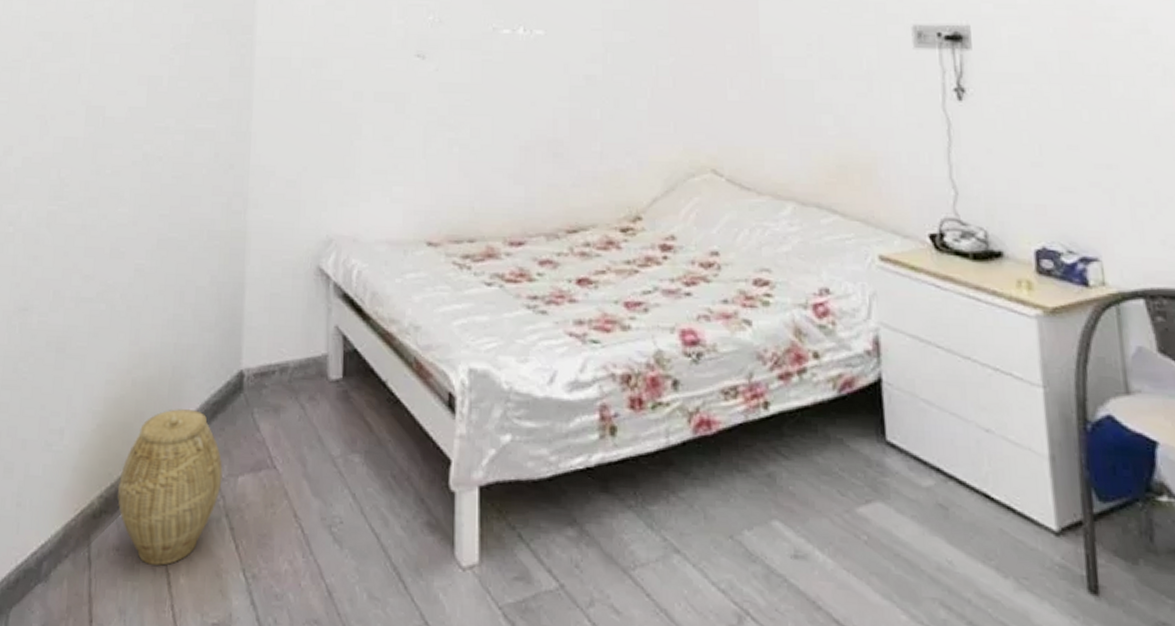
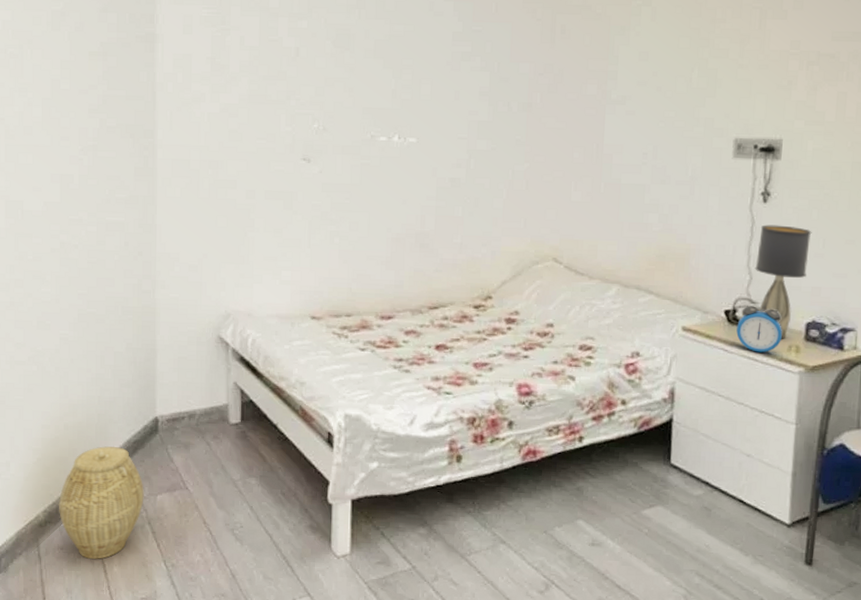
alarm clock: none [947,228,1007,291] -> present [736,306,782,354]
table lamp: none [959,127,1025,272] -> present [755,225,812,339]

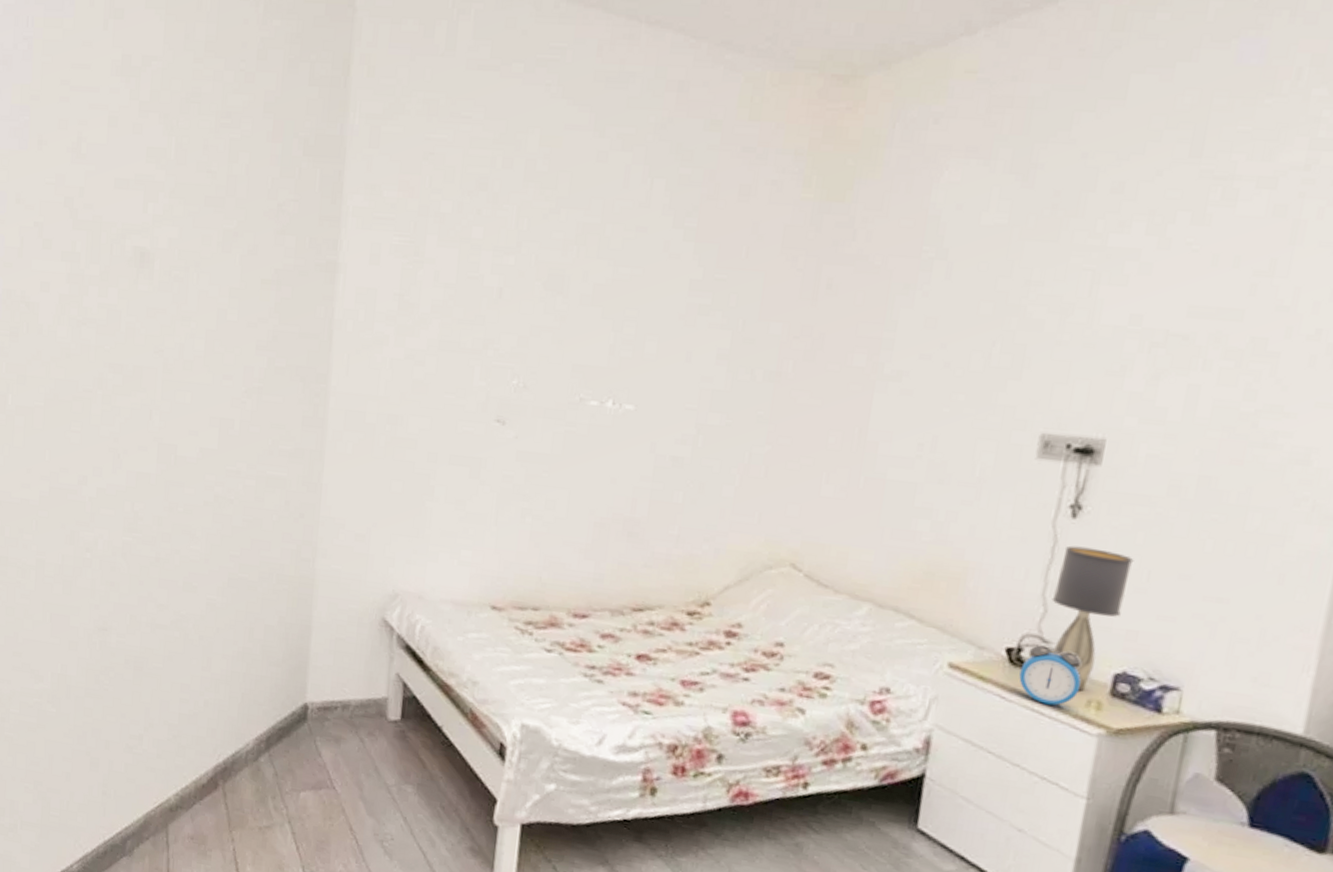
woven basket: present [59,446,144,559] -> none [192,730,287,856]

